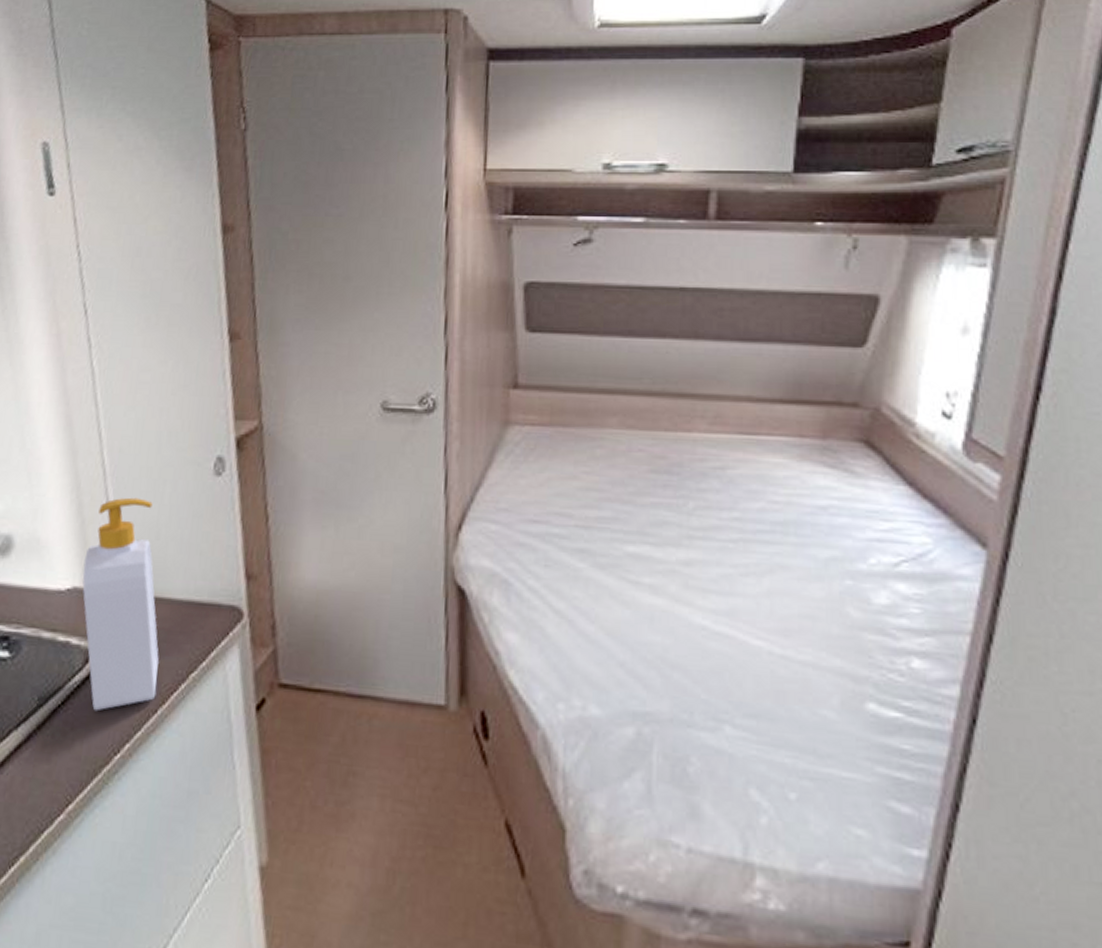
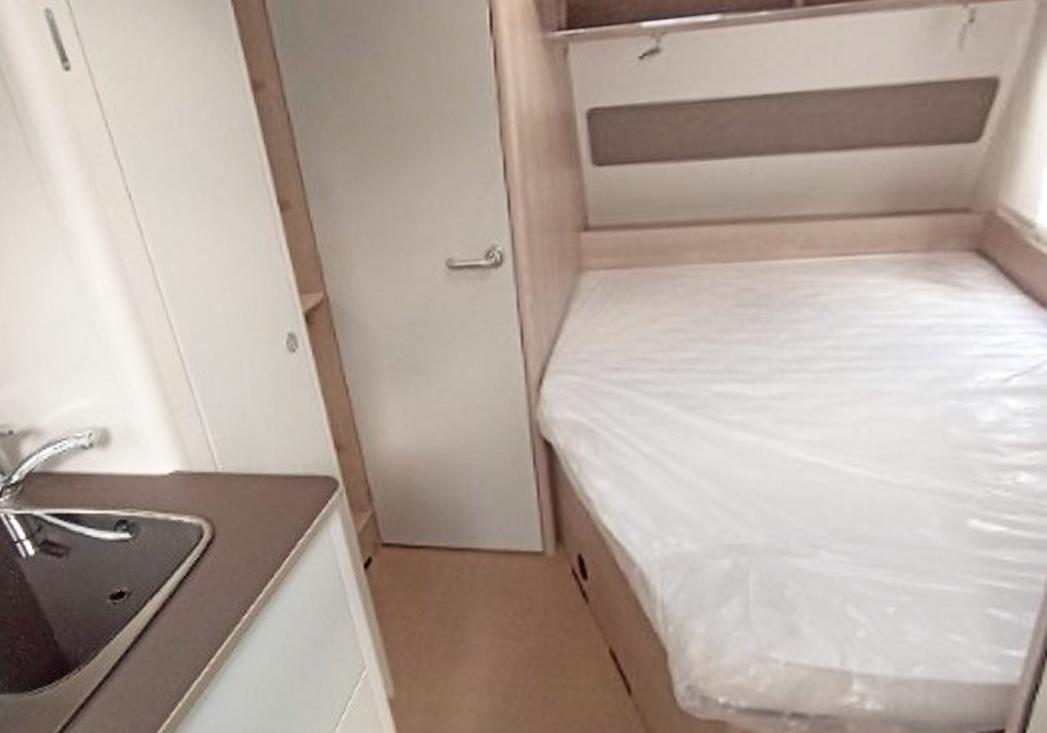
soap bottle: present [82,497,159,712] -> none [179,381,270,579]

